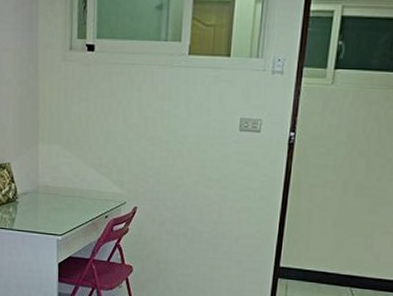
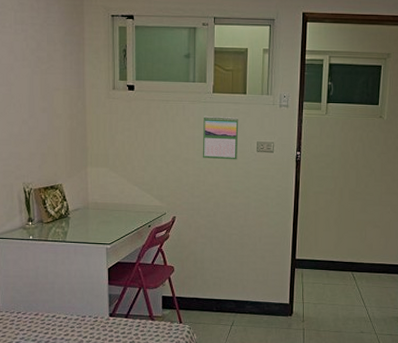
calendar: none [173,83,219,141] -> present [203,115,239,160]

